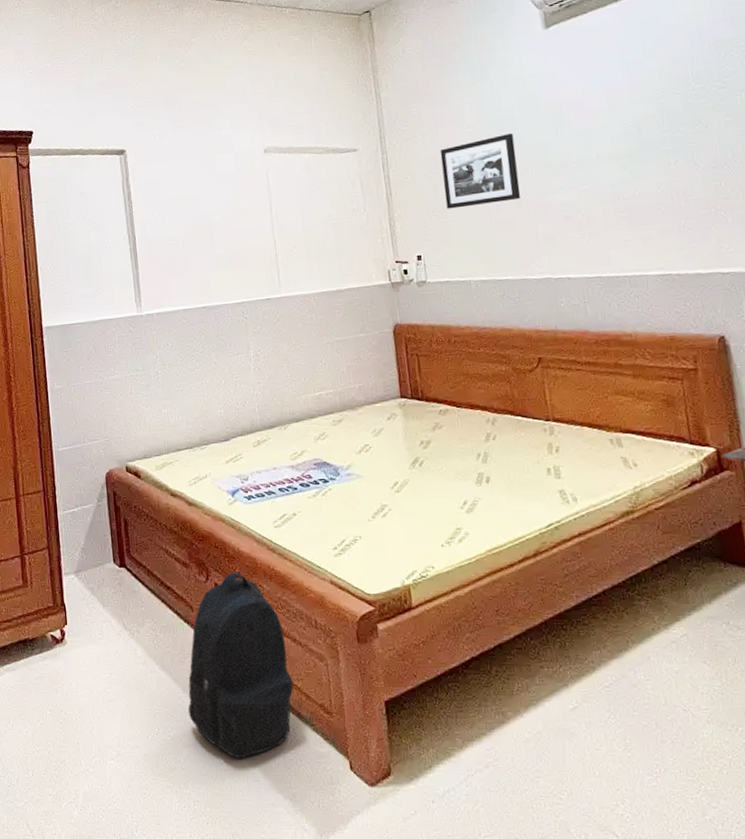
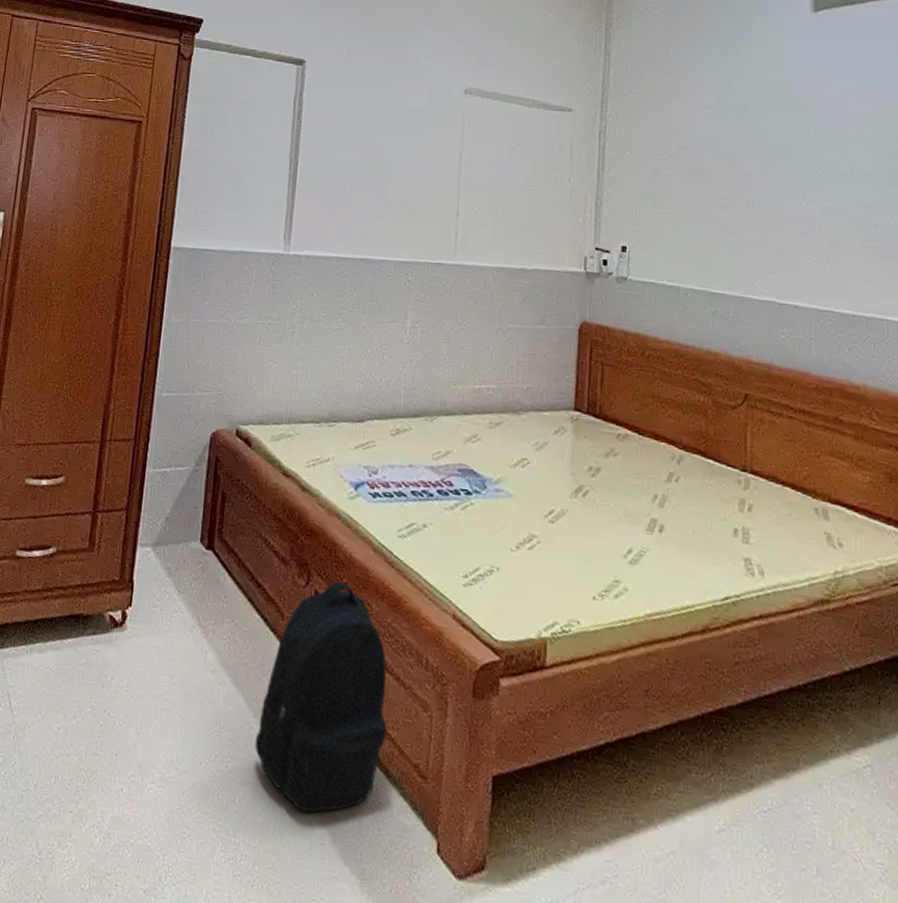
picture frame: present [439,133,521,209] -> none [665,124,757,203]

